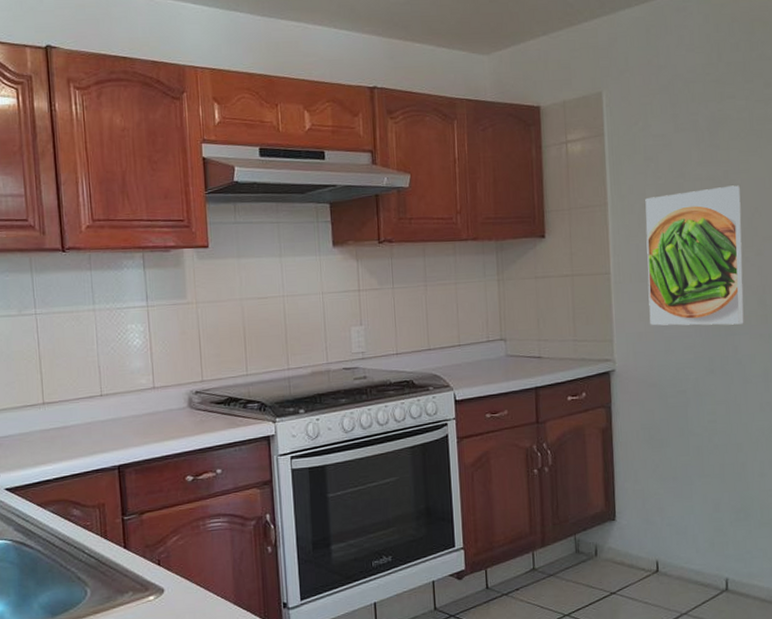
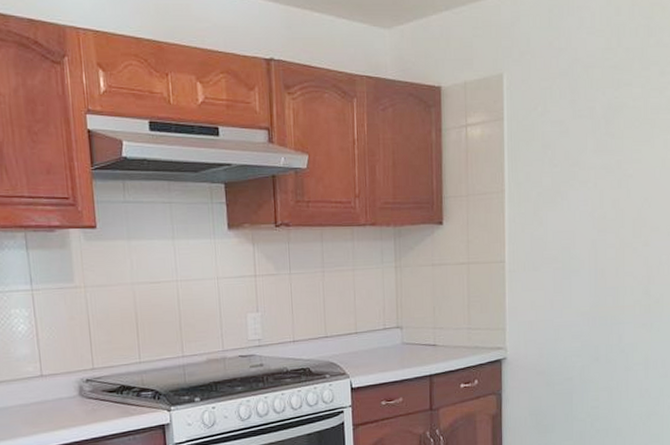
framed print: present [645,185,744,326] -> none [540,175,632,315]

